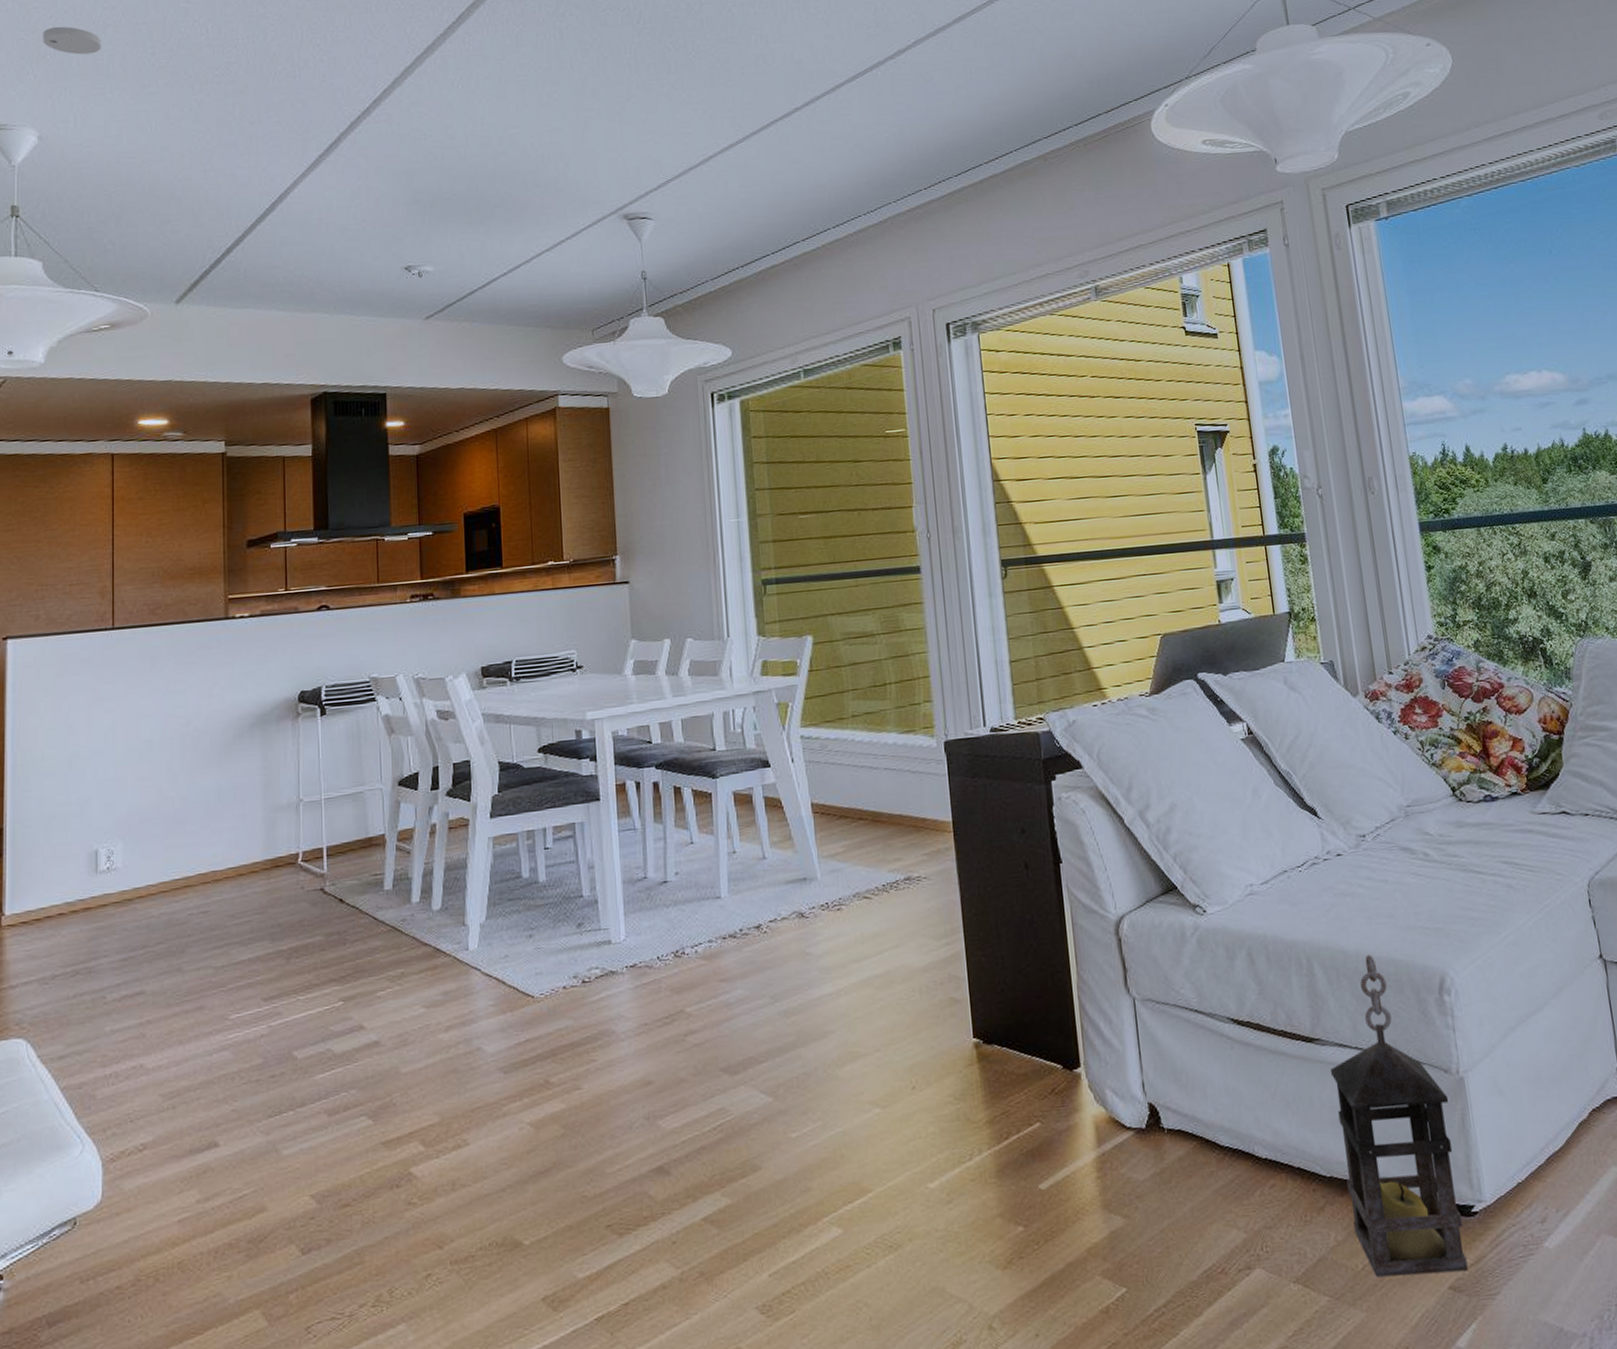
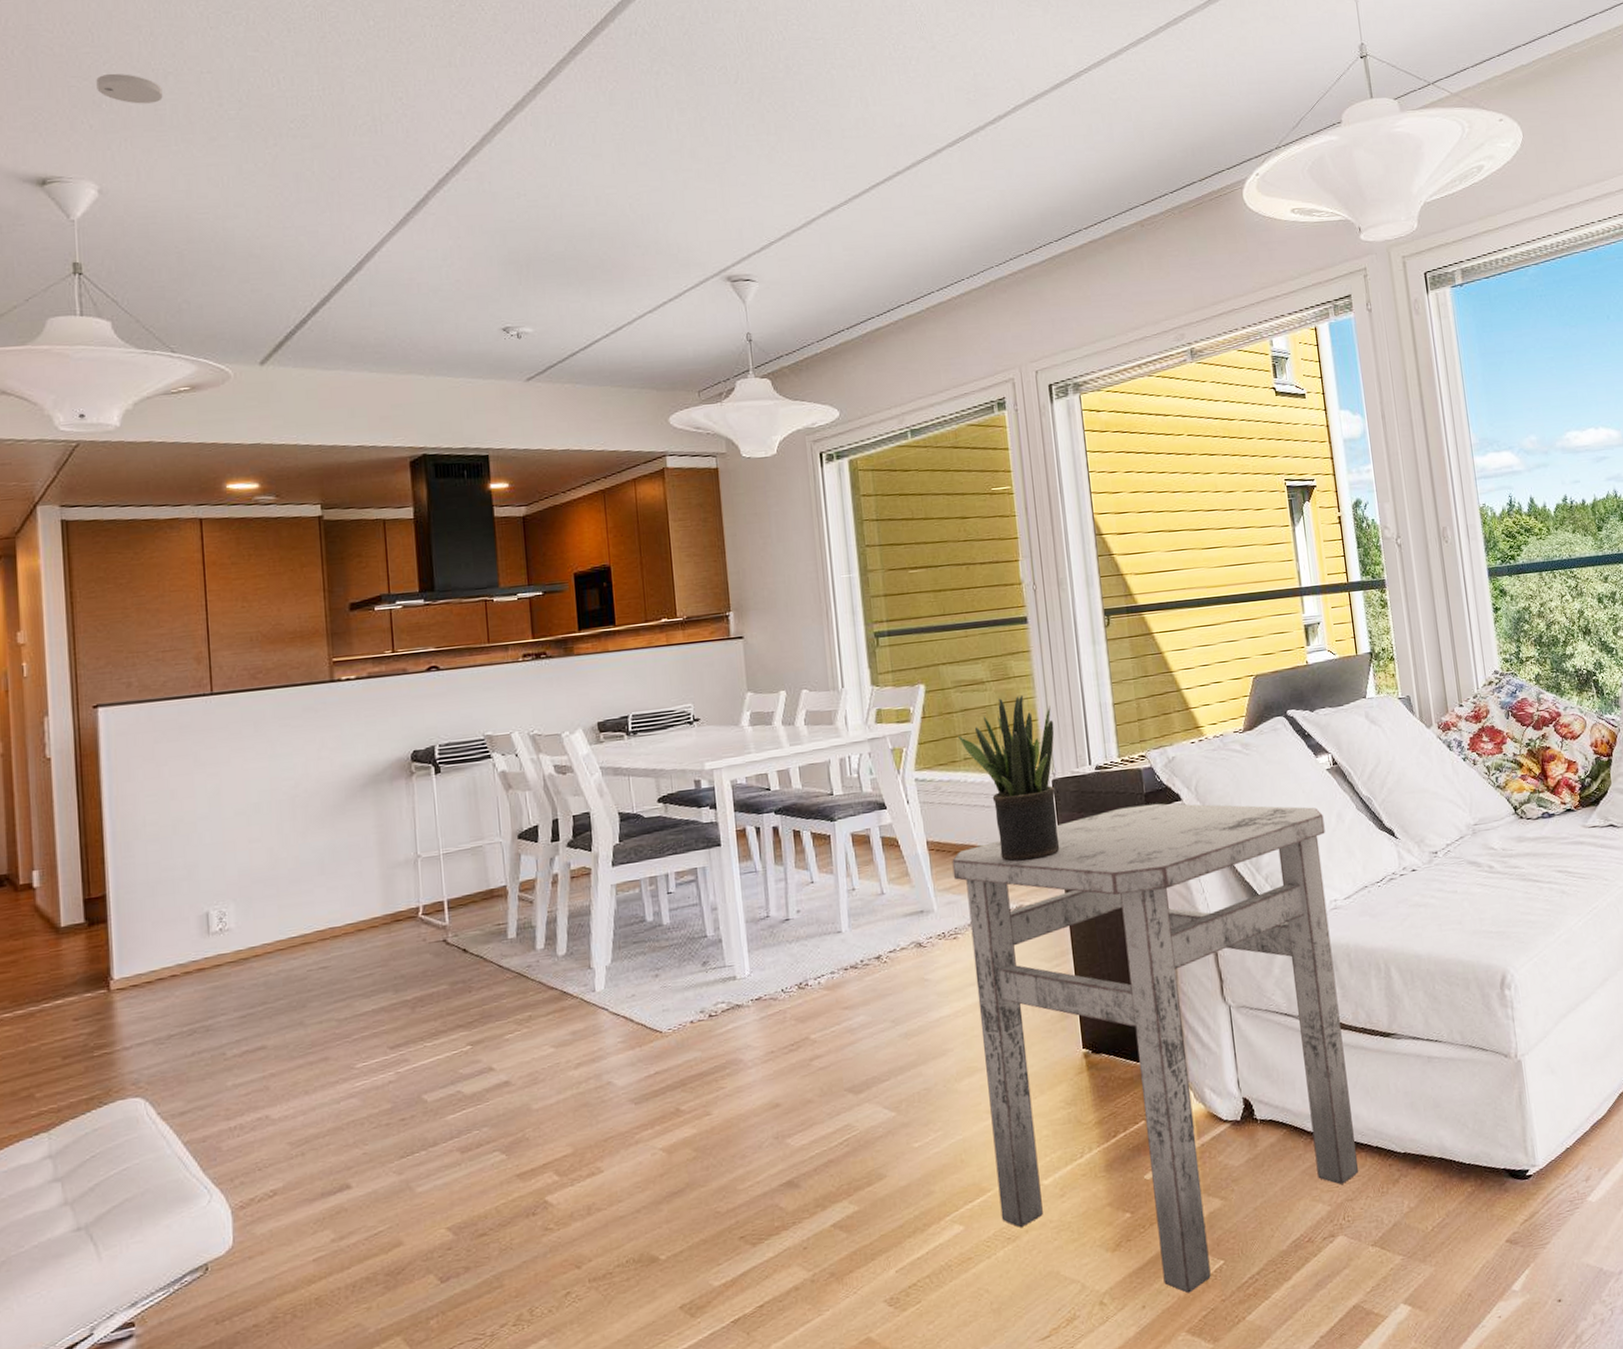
side table: none [837,770,1279,1323] -> present [952,803,1359,1294]
potted plant: none [847,650,952,829] -> present [958,695,1060,862]
lantern: present [1330,954,1468,1278] -> none [1404,957,1523,1237]

